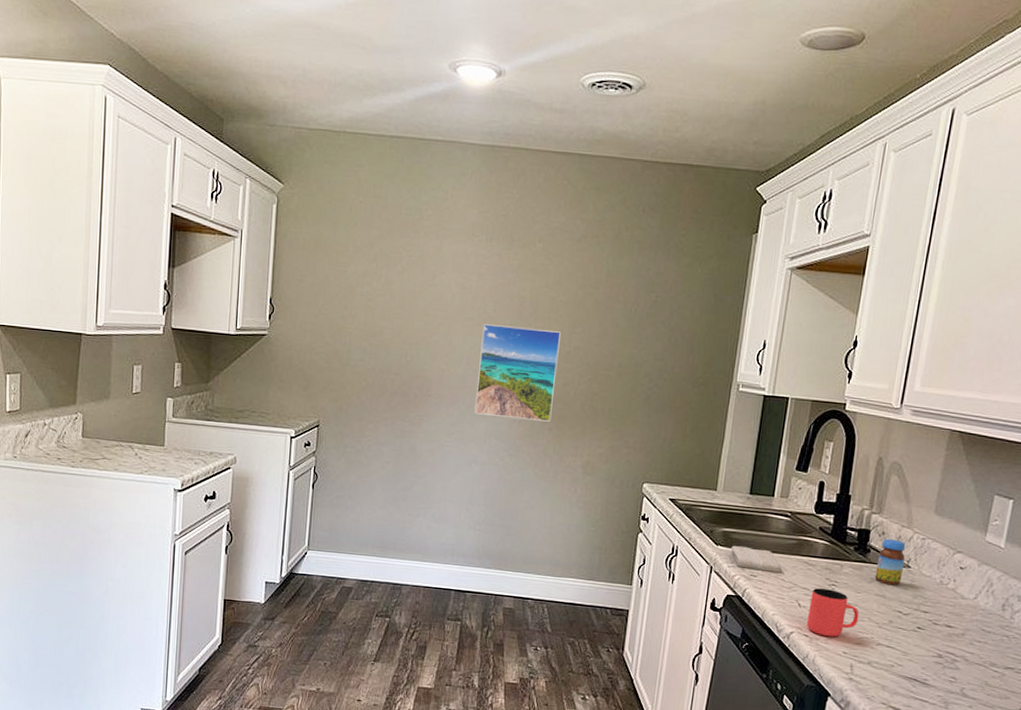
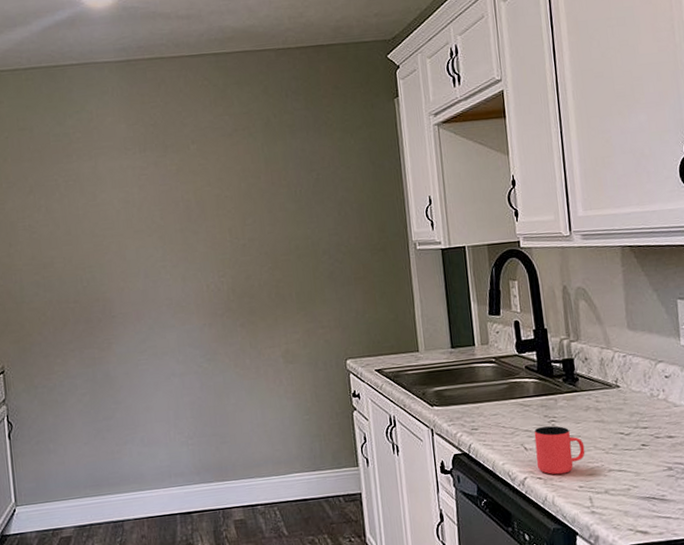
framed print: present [474,324,561,422] -> none [153,226,241,326]
washcloth: present [730,545,782,573] -> none [446,400,500,424]
jar: present [874,538,906,586] -> none [587,362,615,410]

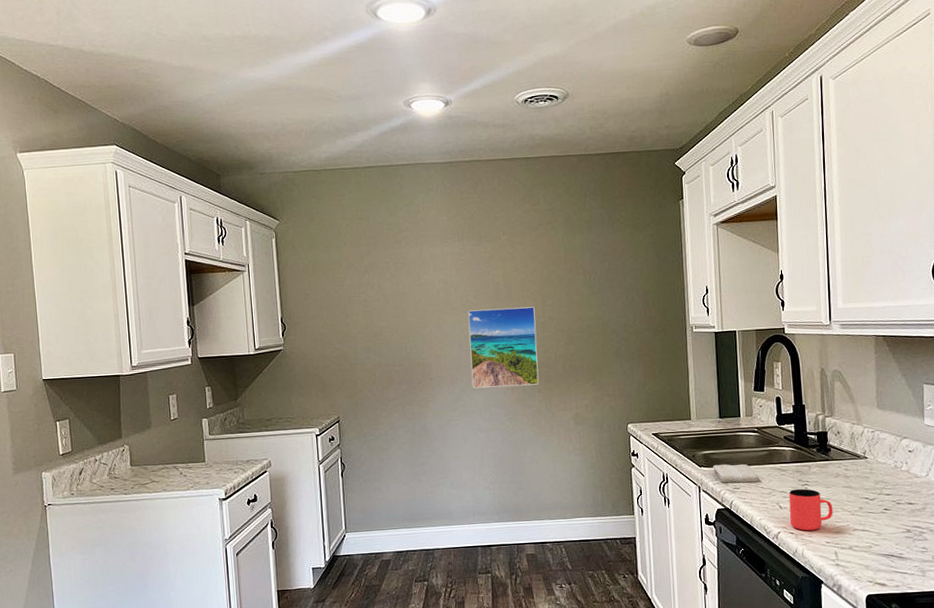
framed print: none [153,226,241,326] -> present [467,307,539,389]
washcloth: none [446,400,500,424] -> present [713,464,759,483]

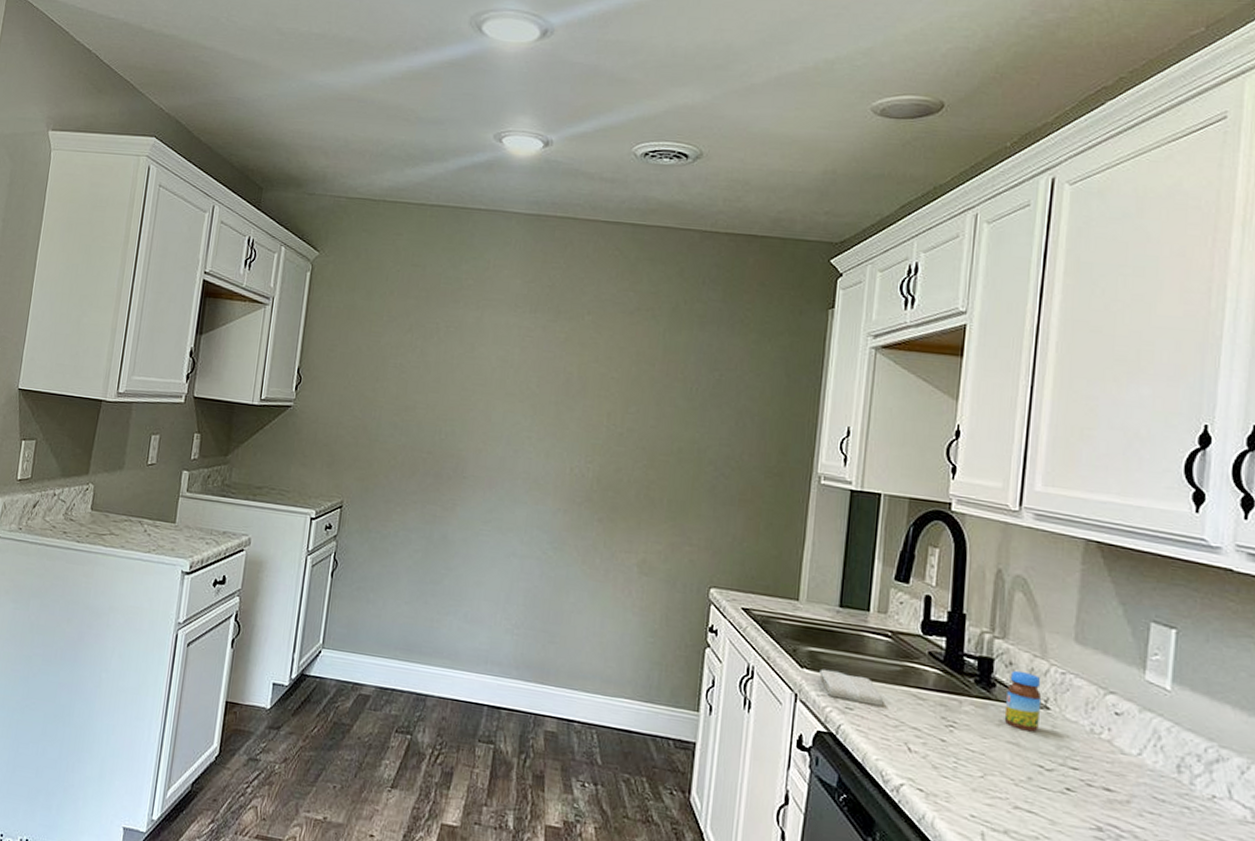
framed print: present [467,307,539,389] -> none [514,401,612,512]
cup: present [789,489,833,531] -> none [919,728,988,795]
jar: none [838,436,862,477] -> present [1004,670,1042,732]

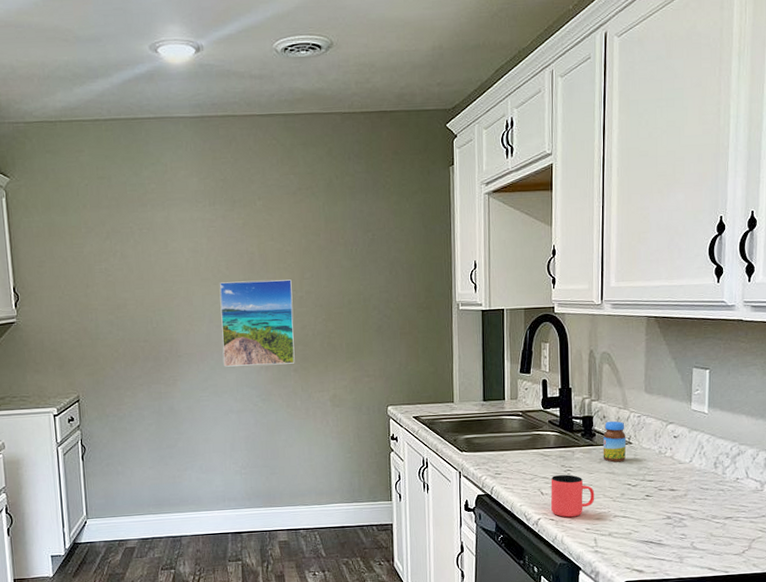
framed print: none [514,401,612,512] -> present [219,279,295,367]
washcloth: present [819,669,884,706] -> none [474,448,522,469]
cup: none [919,728,988,795] -> present [550,474,595,518]

